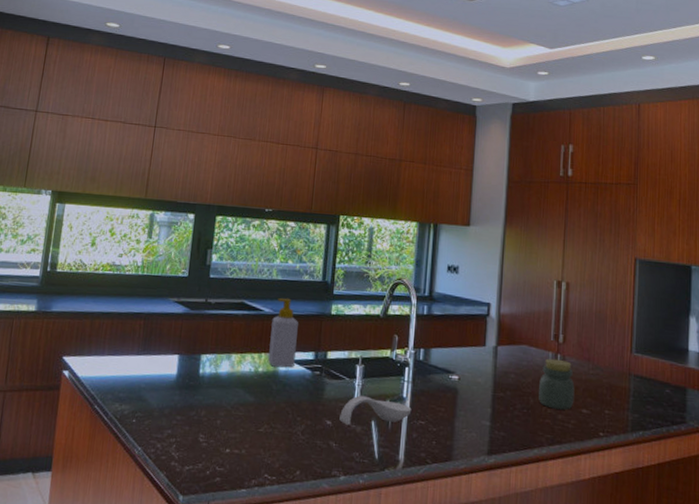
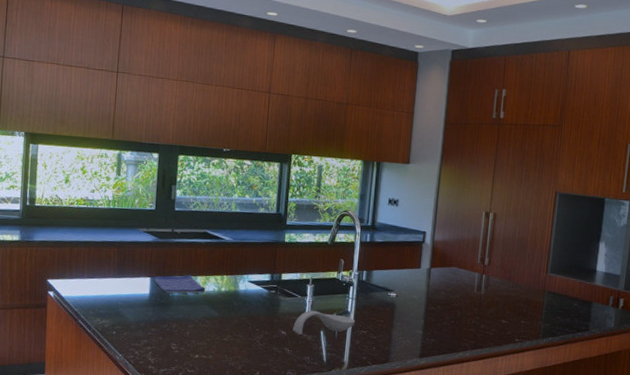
dish towel: none [181,352,241,375] -> present [153,275,206,294]
soap bottle: present [268,298,298,368] -> none [230,228,256,288]
jar: present [539,358,575,410] -> none [465,278,497,321]

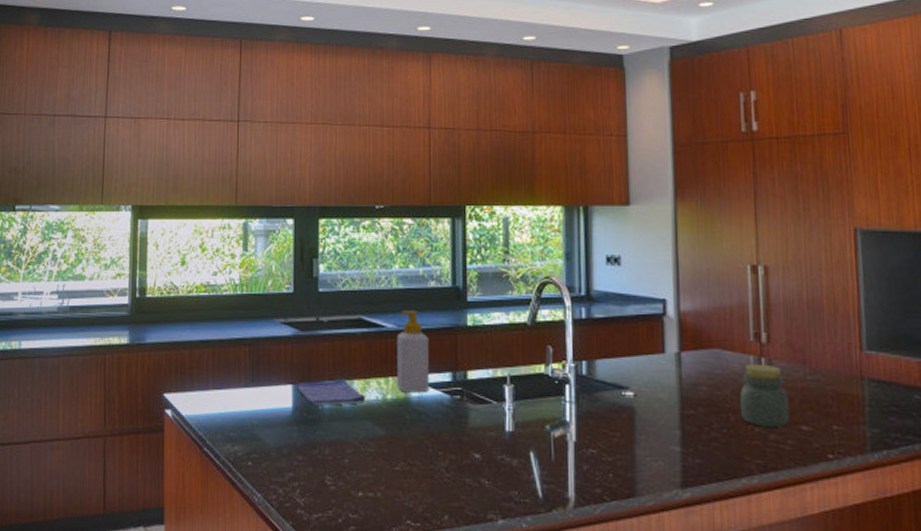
soap bottle: none [230,228,256,288] -> present [397,309,429,393]
spoon rest: present [293,310,355,335] -> none [490,421,579,458]
jar: none [465,278,497,321] -> present [740,363,790,428]

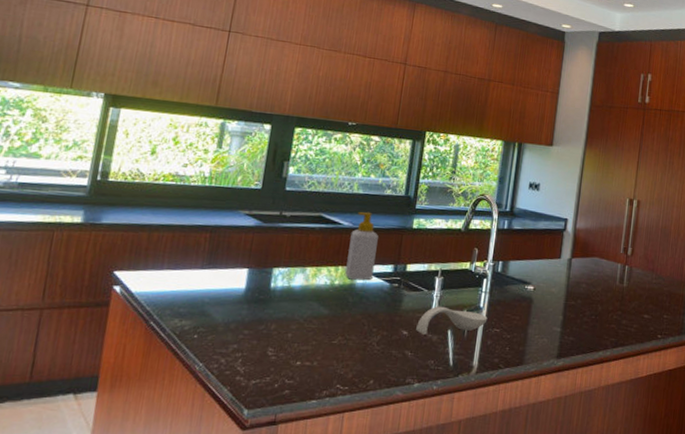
dish towel: present [296,378,366,406] -> none [251,265,316,288]
spoon rest: none [490,421,579,458] -> present [416,306,488,335]
jar: present [740,363,790,428] -> none [606,269,639,316]

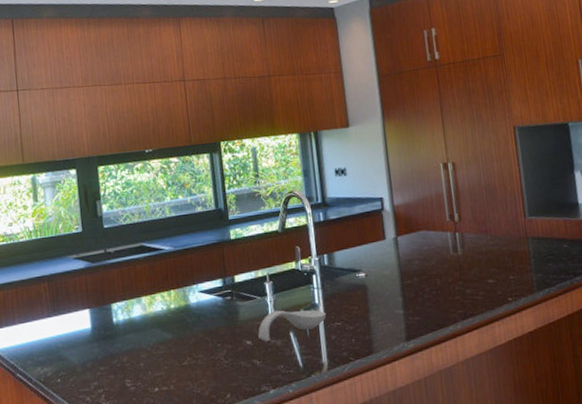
soap bottle: present [345,211,378,280] -> none [174,232,205,301]

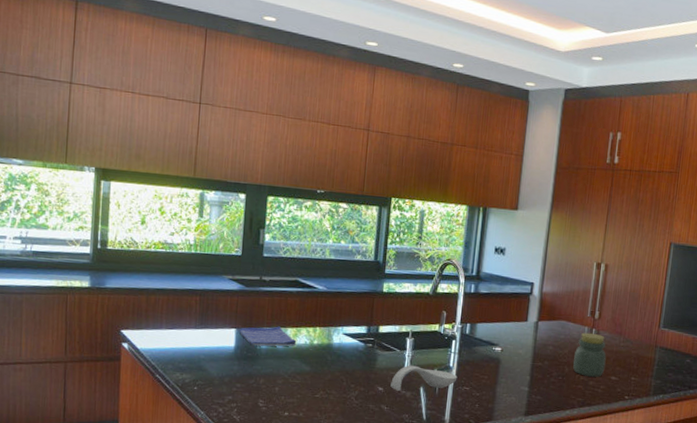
dish towel: none [92,297,154,323] -> present [238,326,297,347]
jar: none [443,237,479,285] -> present [573,332,607,377]

